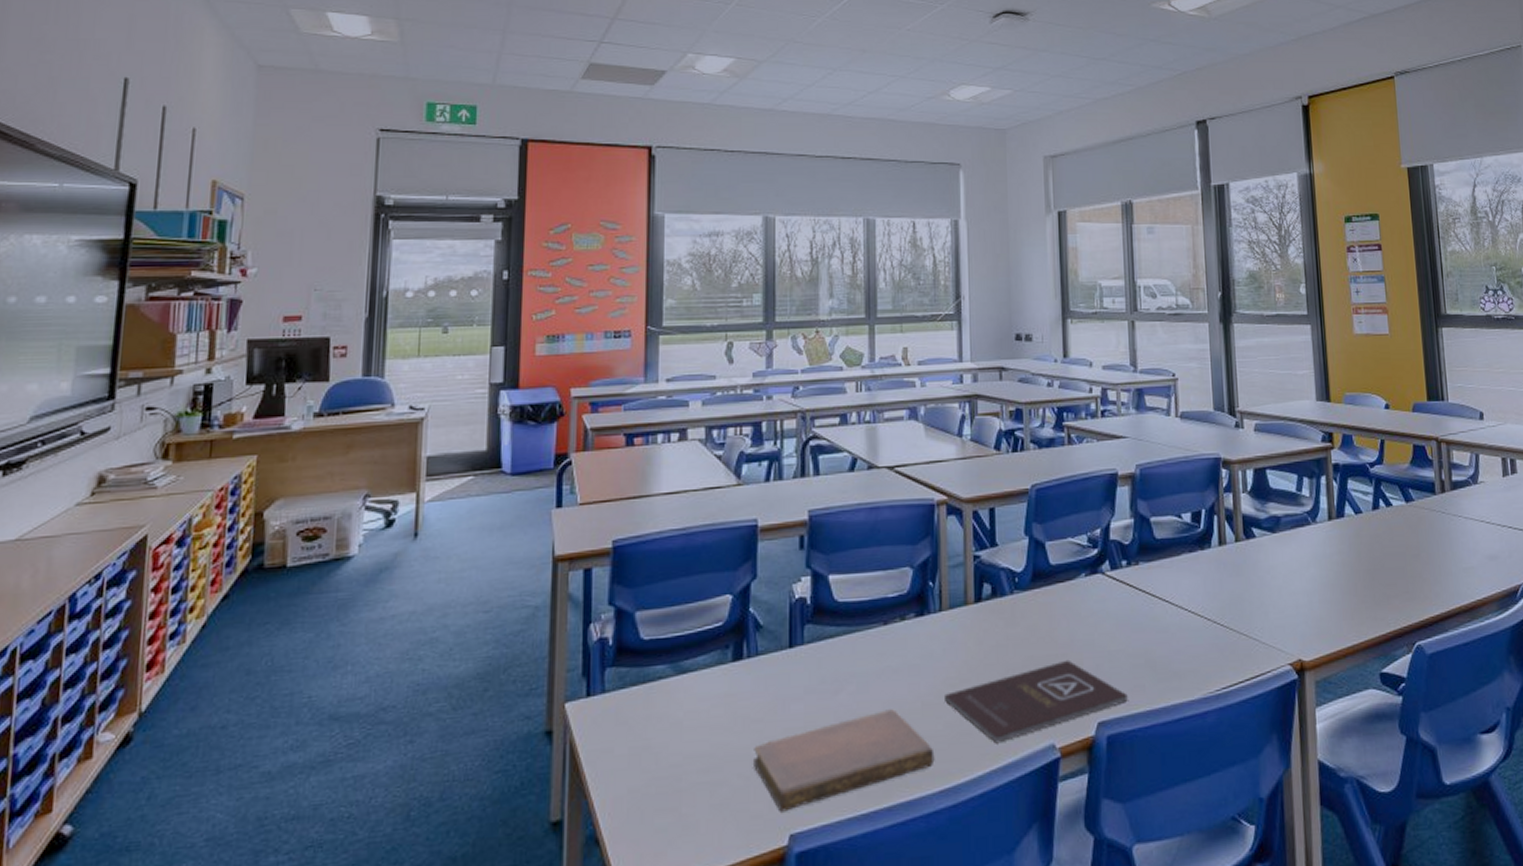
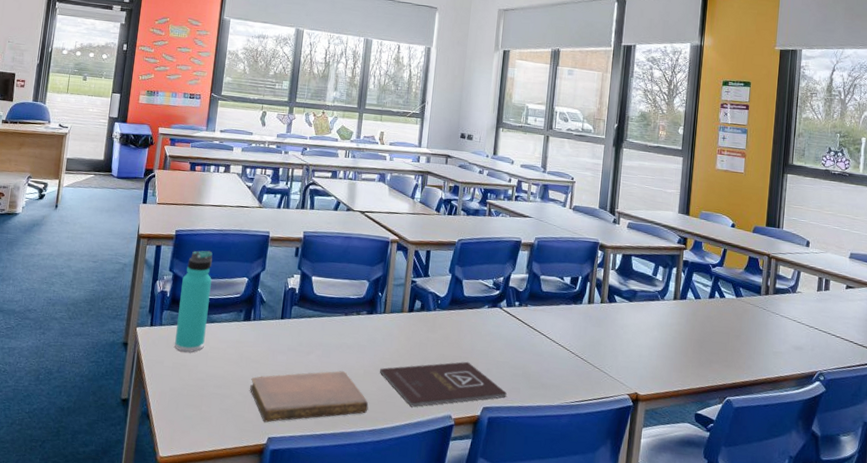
thermos bottle: none [628,563,676,728] -> present [174,250,213,353]

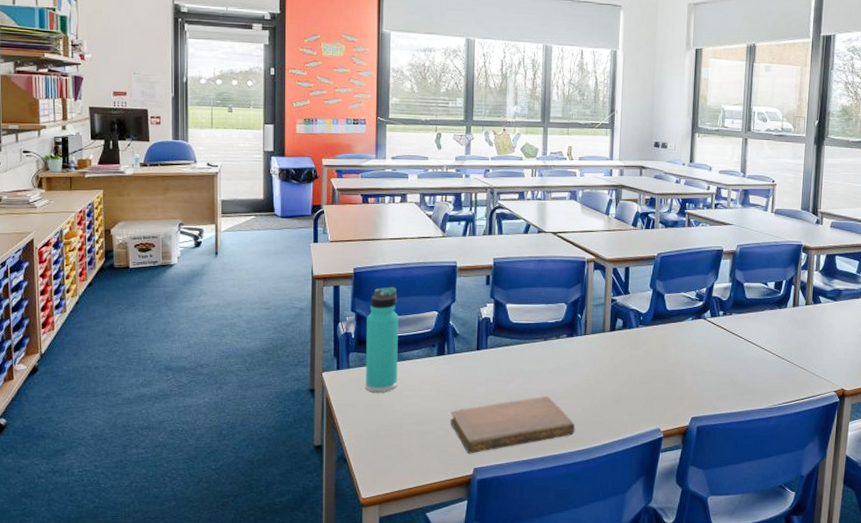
book: present [380,361,507,408] -> none [585,374,715,425]

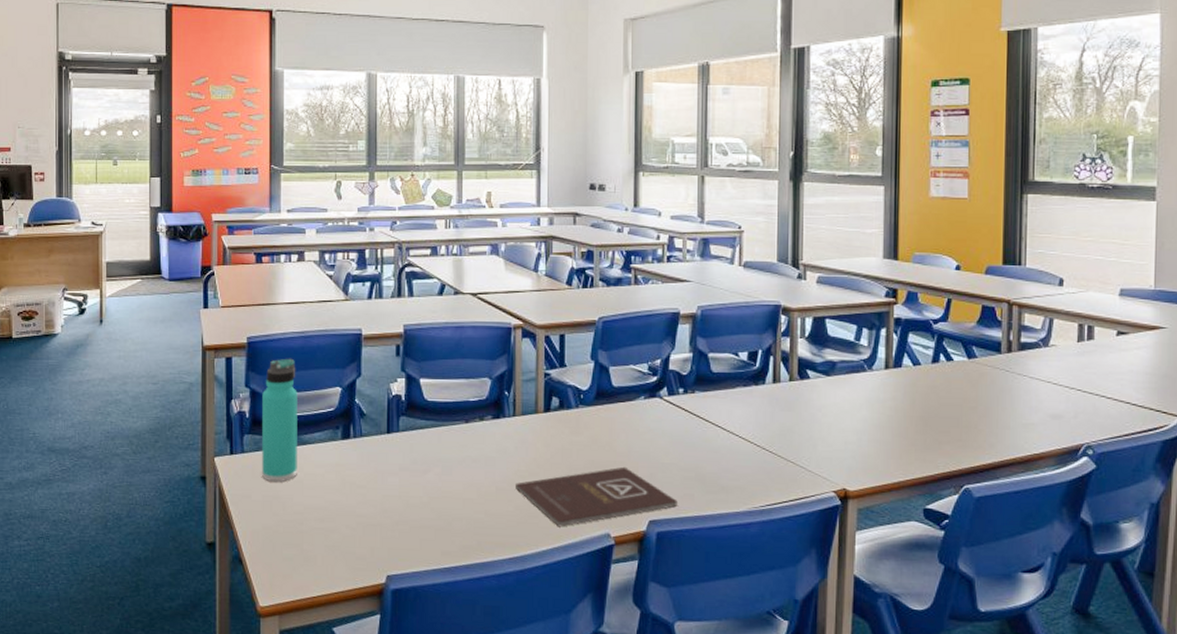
notebook: present [449,396,575,454] -> none [357,490,506,558]
book: none [585,374,715,425] -> present [516,466,678,527]

